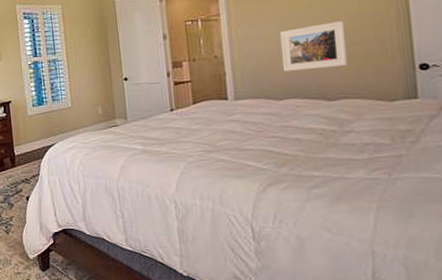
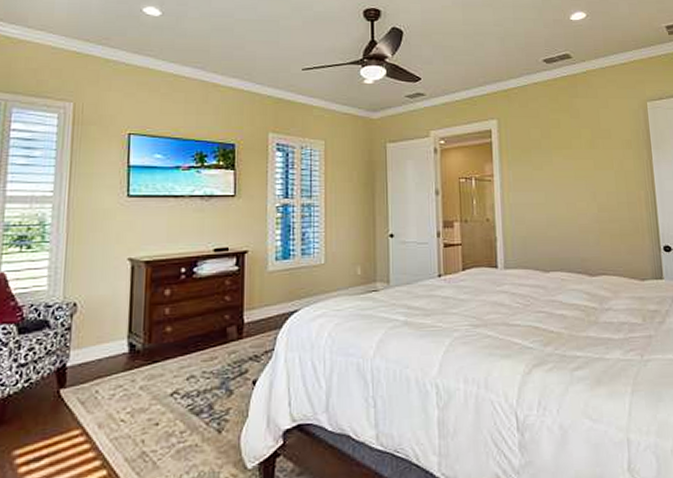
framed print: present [280,20,348,72] -> none [549,197,607,242]

